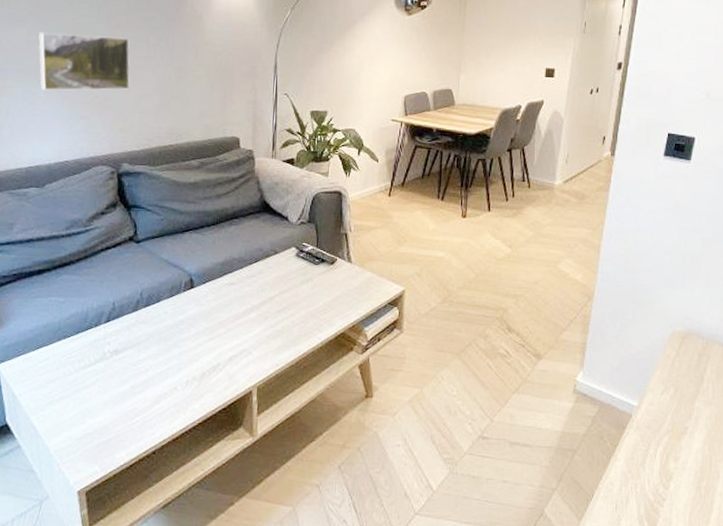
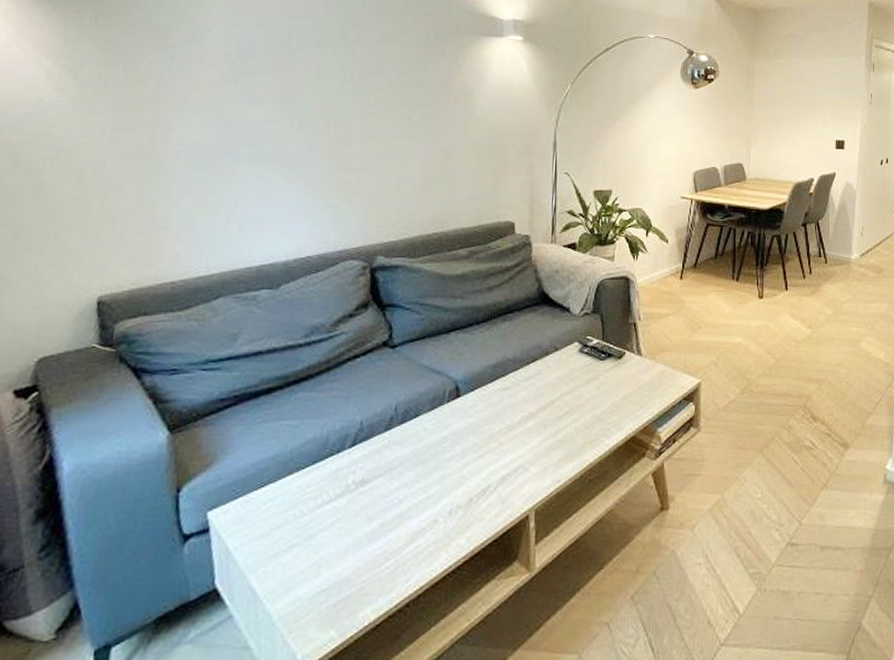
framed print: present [39,32,130,91] -> none [279,111,389,177]

